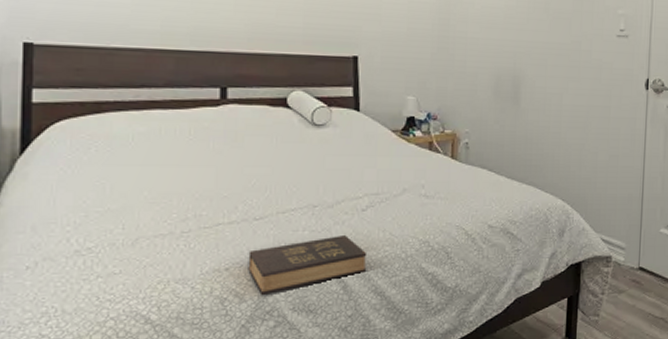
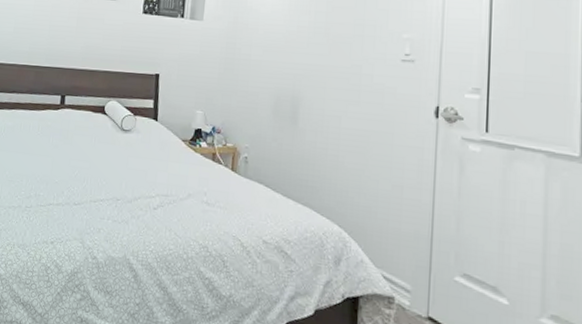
hardback book: present [248,235,368,295] -> none [66,228,156,271]

